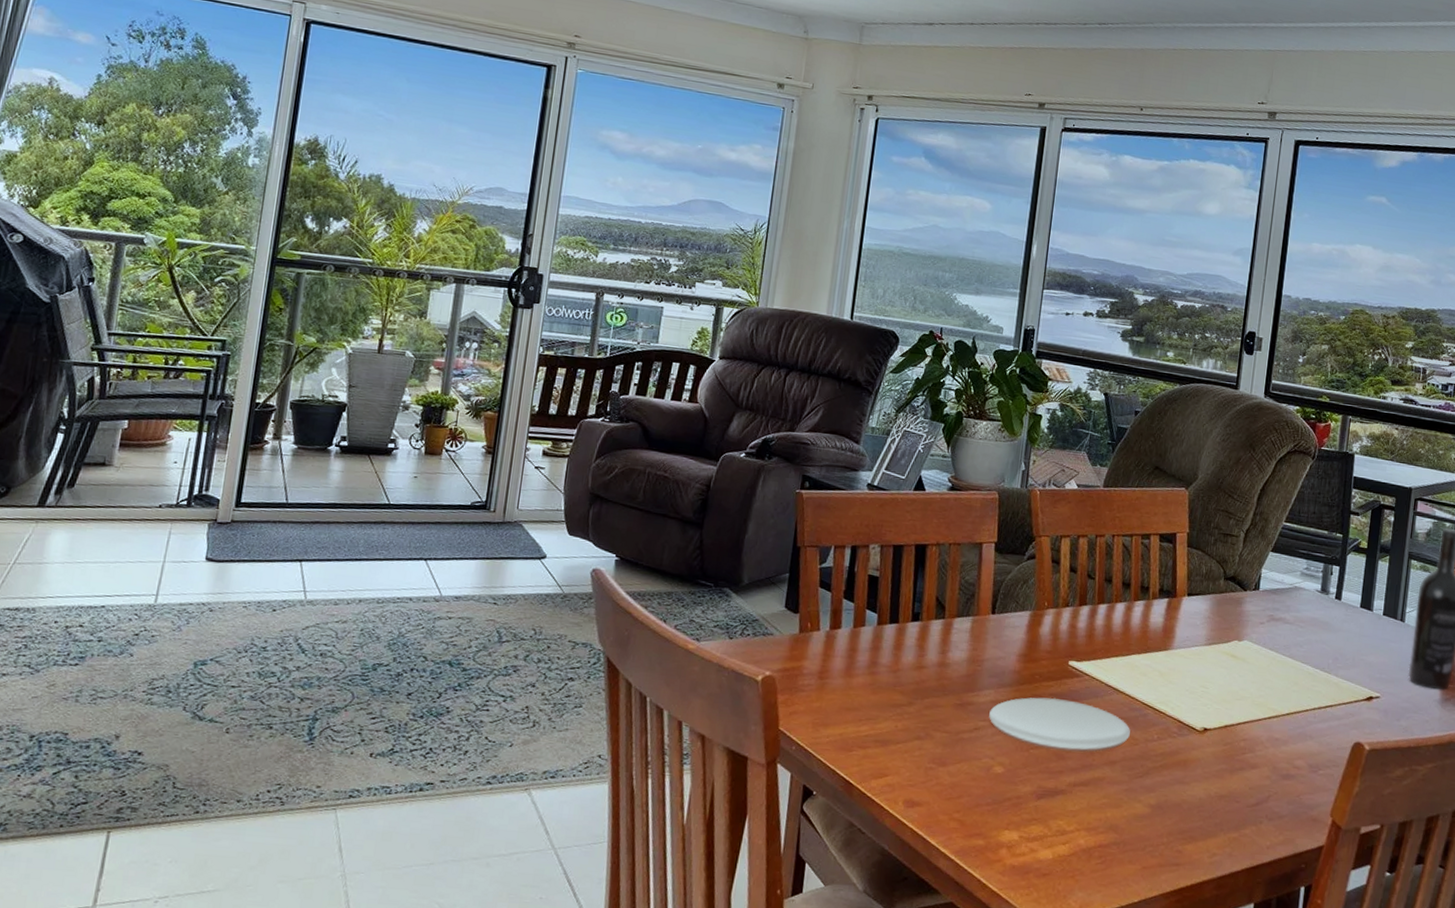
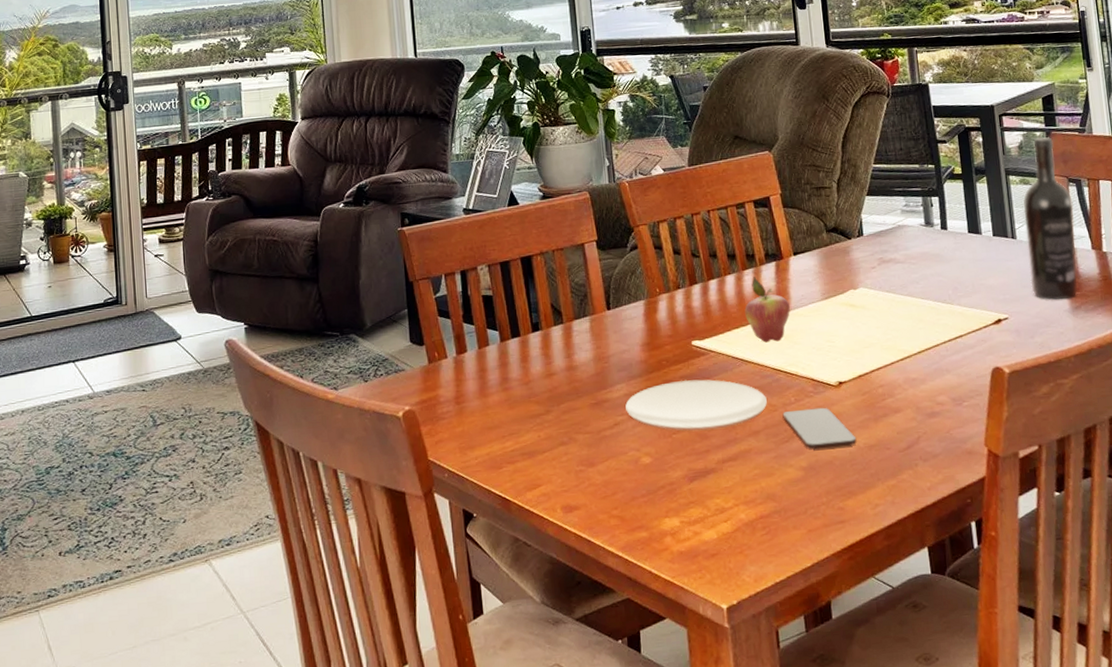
fruit: none [1127,609,1173,678] -> present [744,277,790,343]
smartphone: none [1142,747,1209,792] -> present [782,407,857,449]

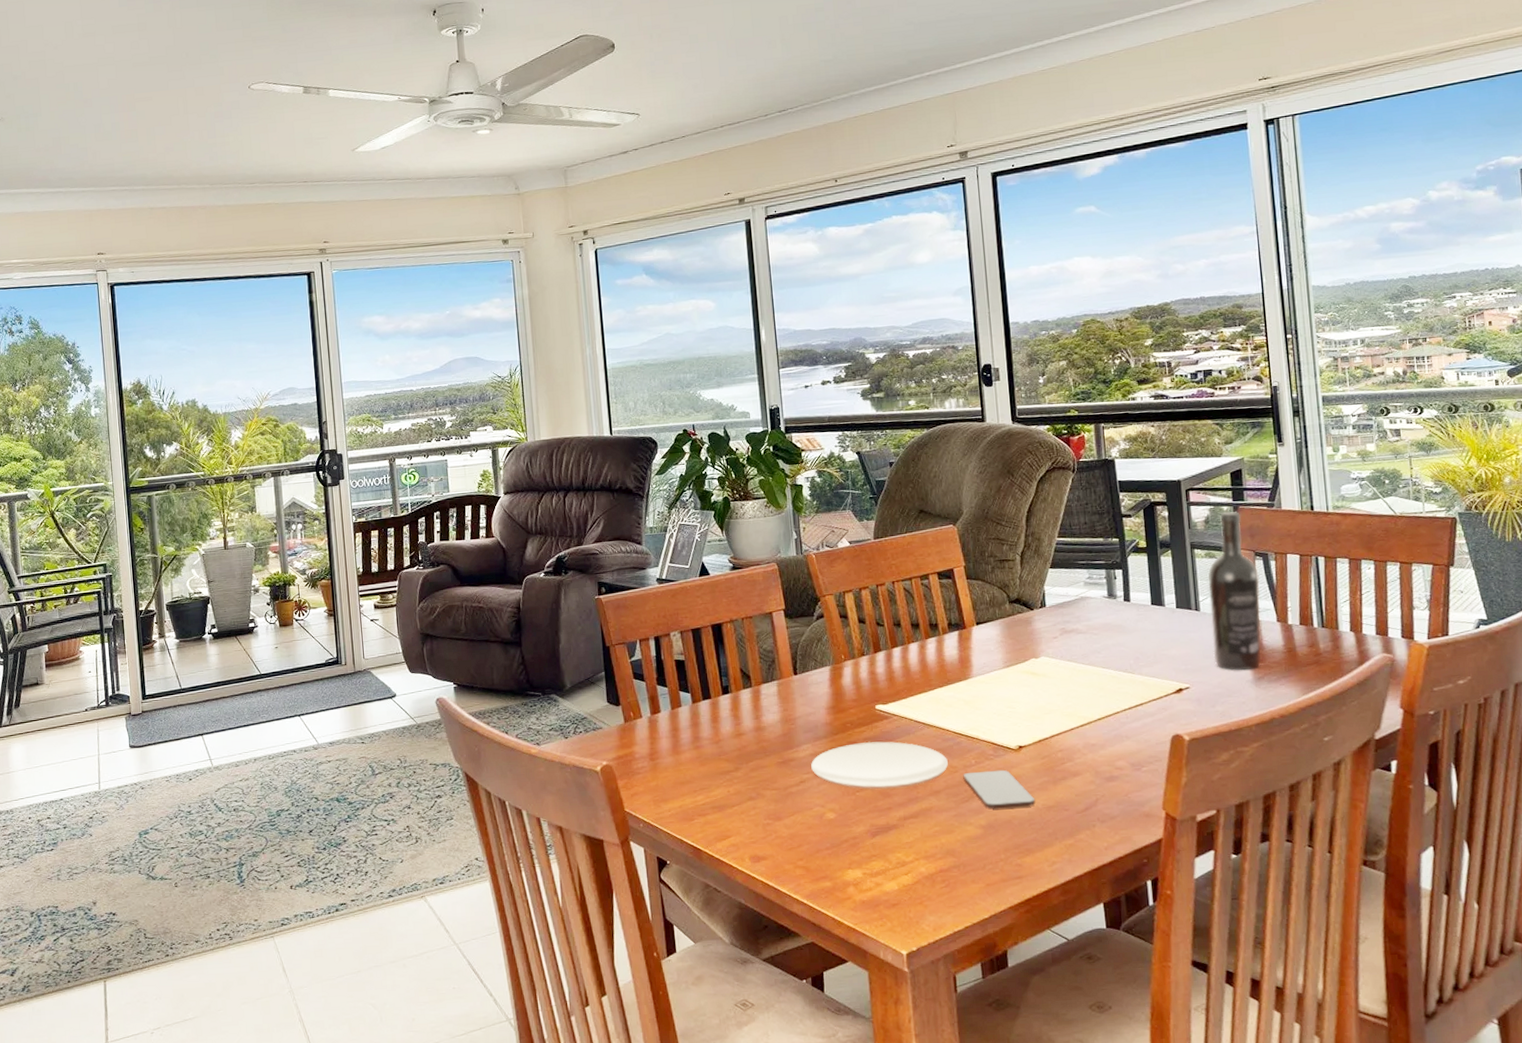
fruit: present [744,277,790,343] -> none [927,645,972,708]

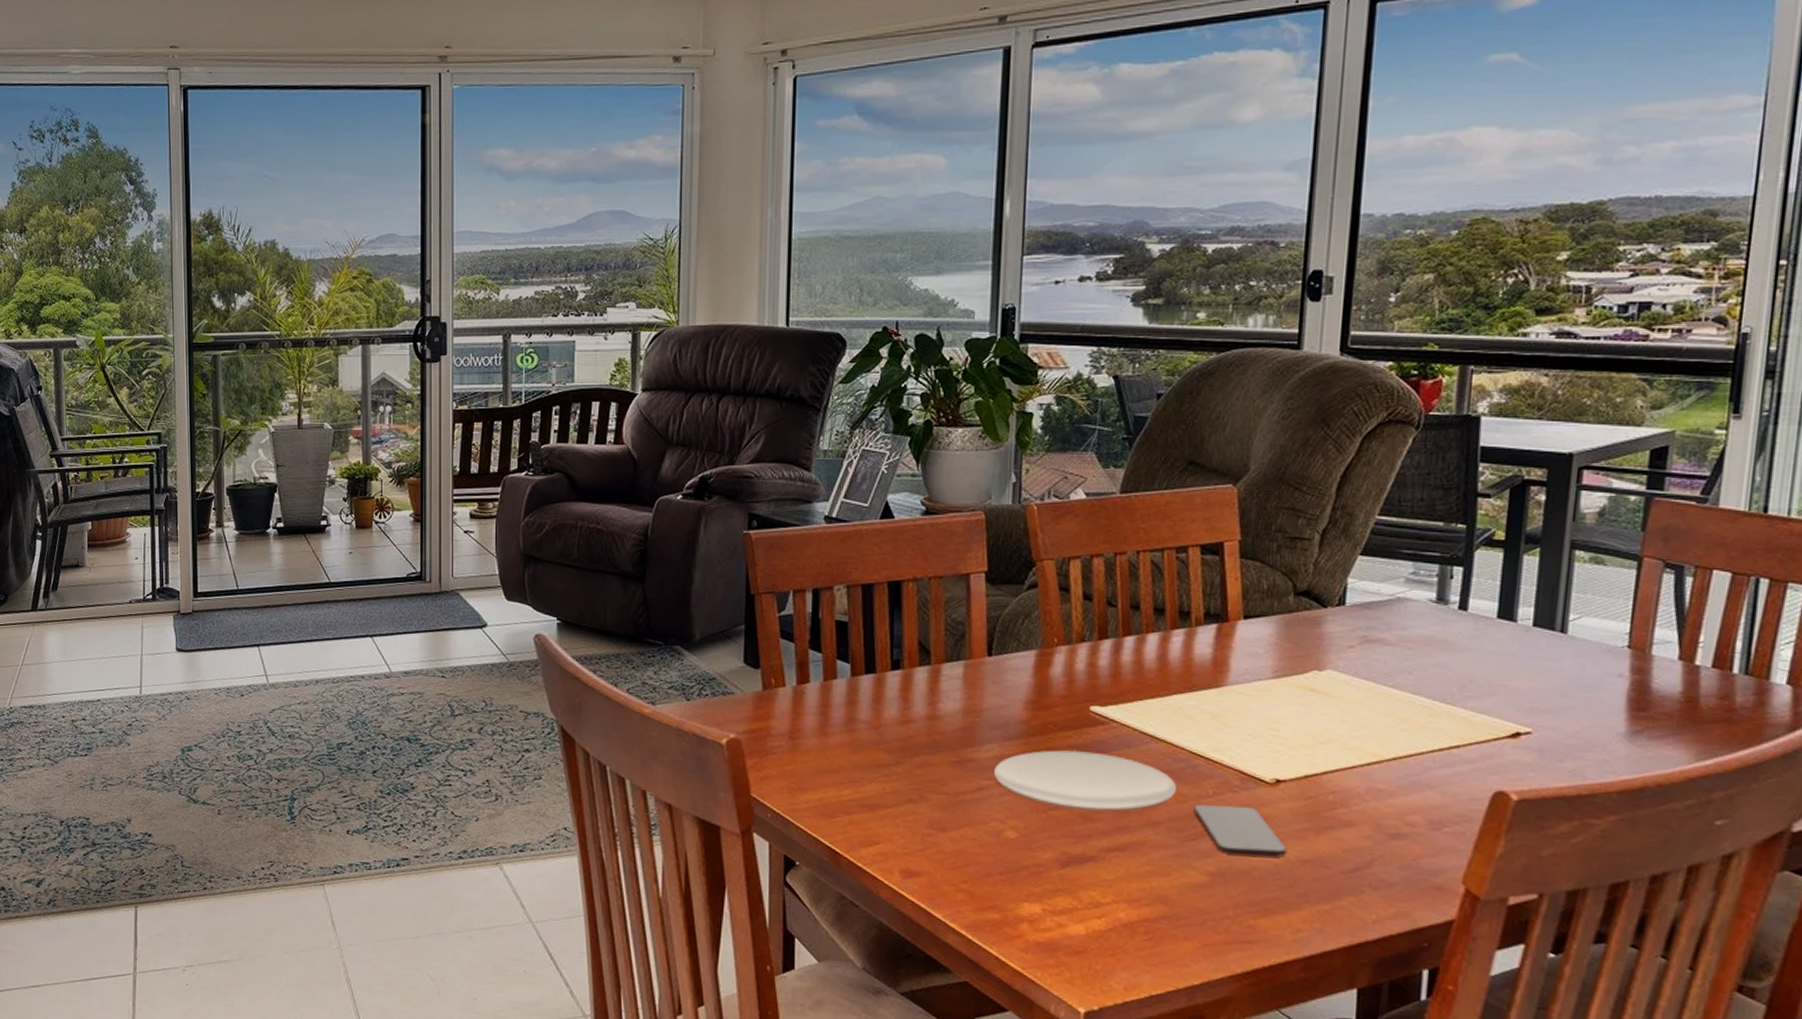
wine bottle: present [1208,511,1261,670] -> none [1574,502,1665,719]

